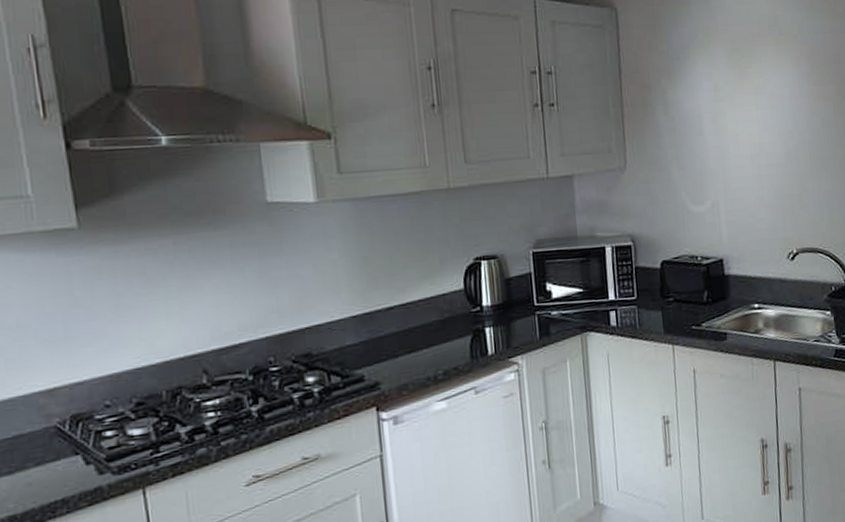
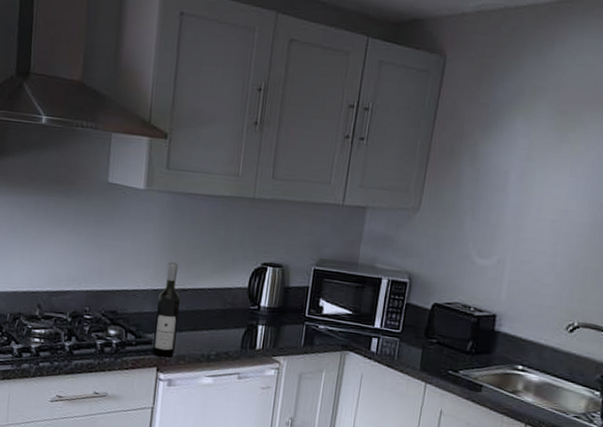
bottle: none [360,279,394,394] -> present [152,262,180,358]

